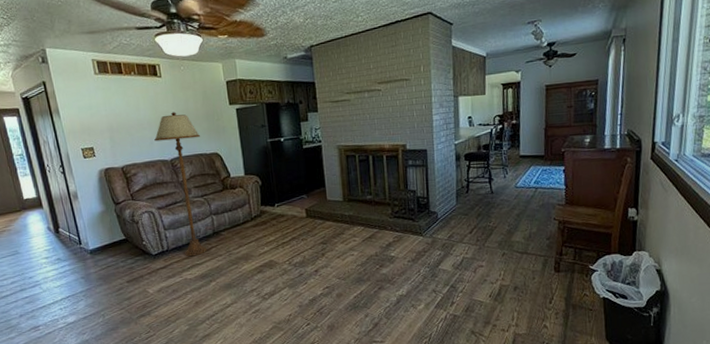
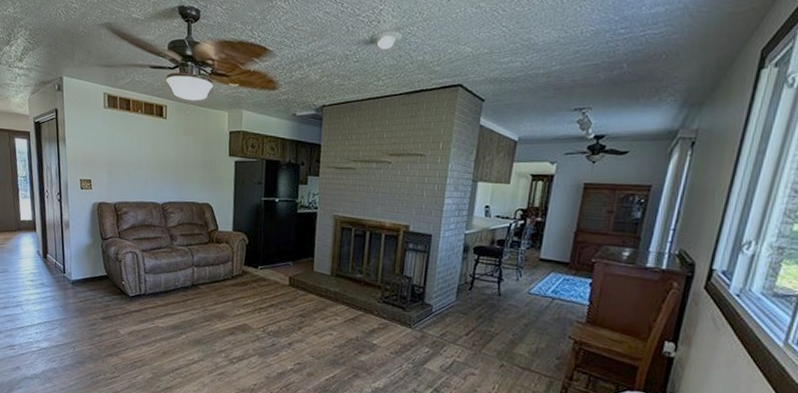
floor lamp: present [154,112,207,257] -> none [150,155,195,306]

